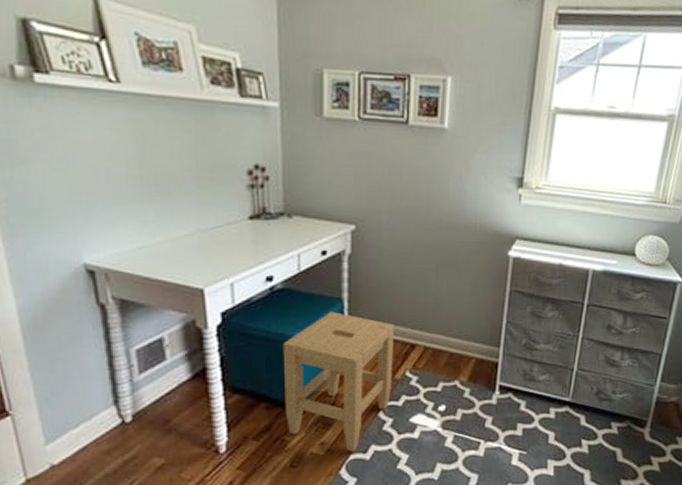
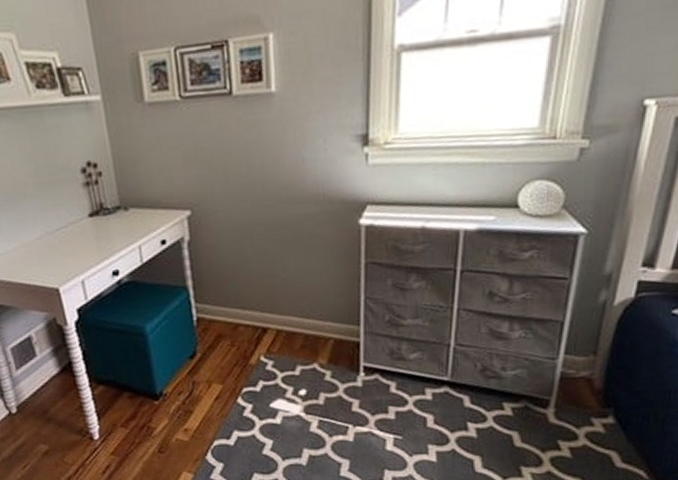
stool: present [283,312,395,452] -> none [136,300,248,438]

